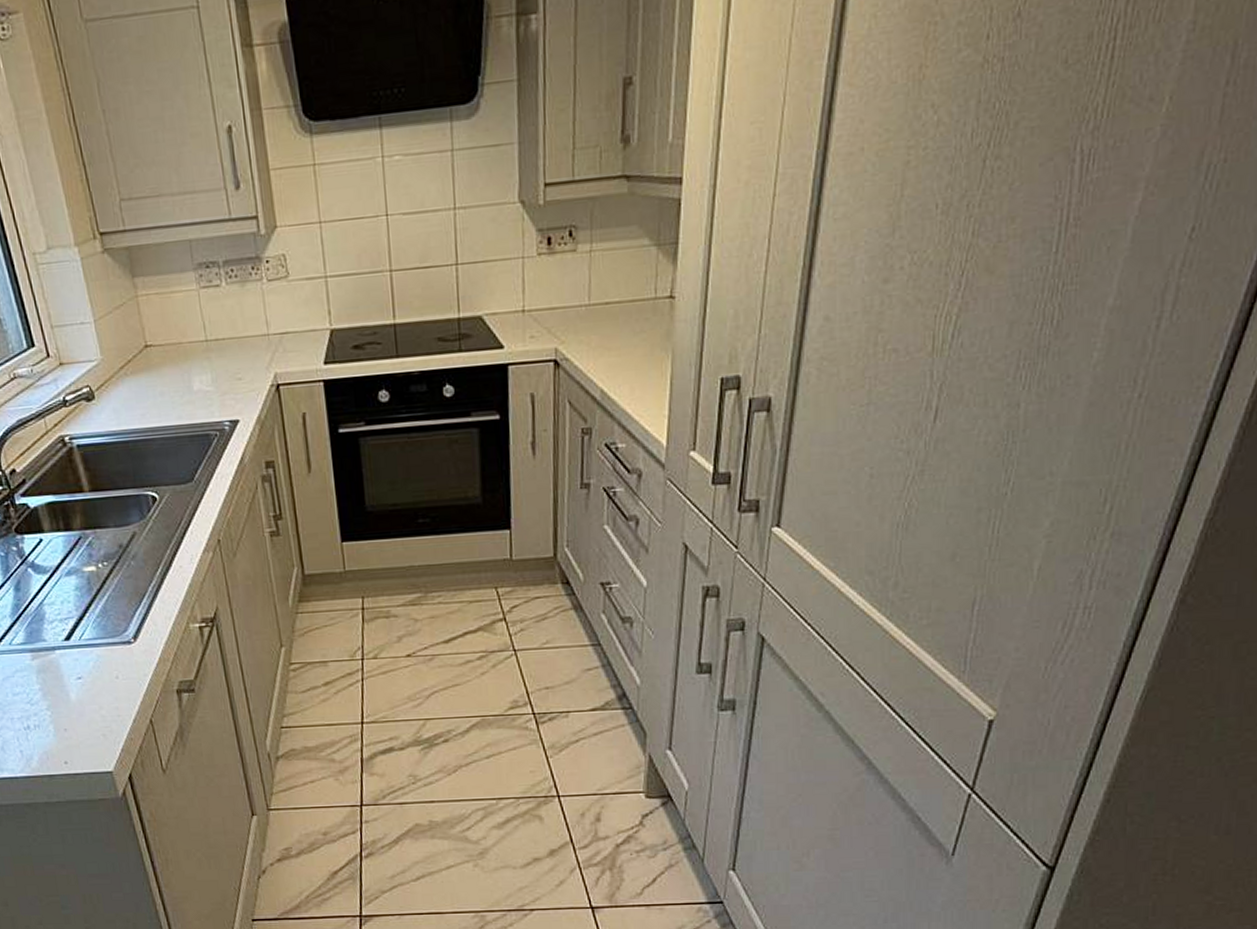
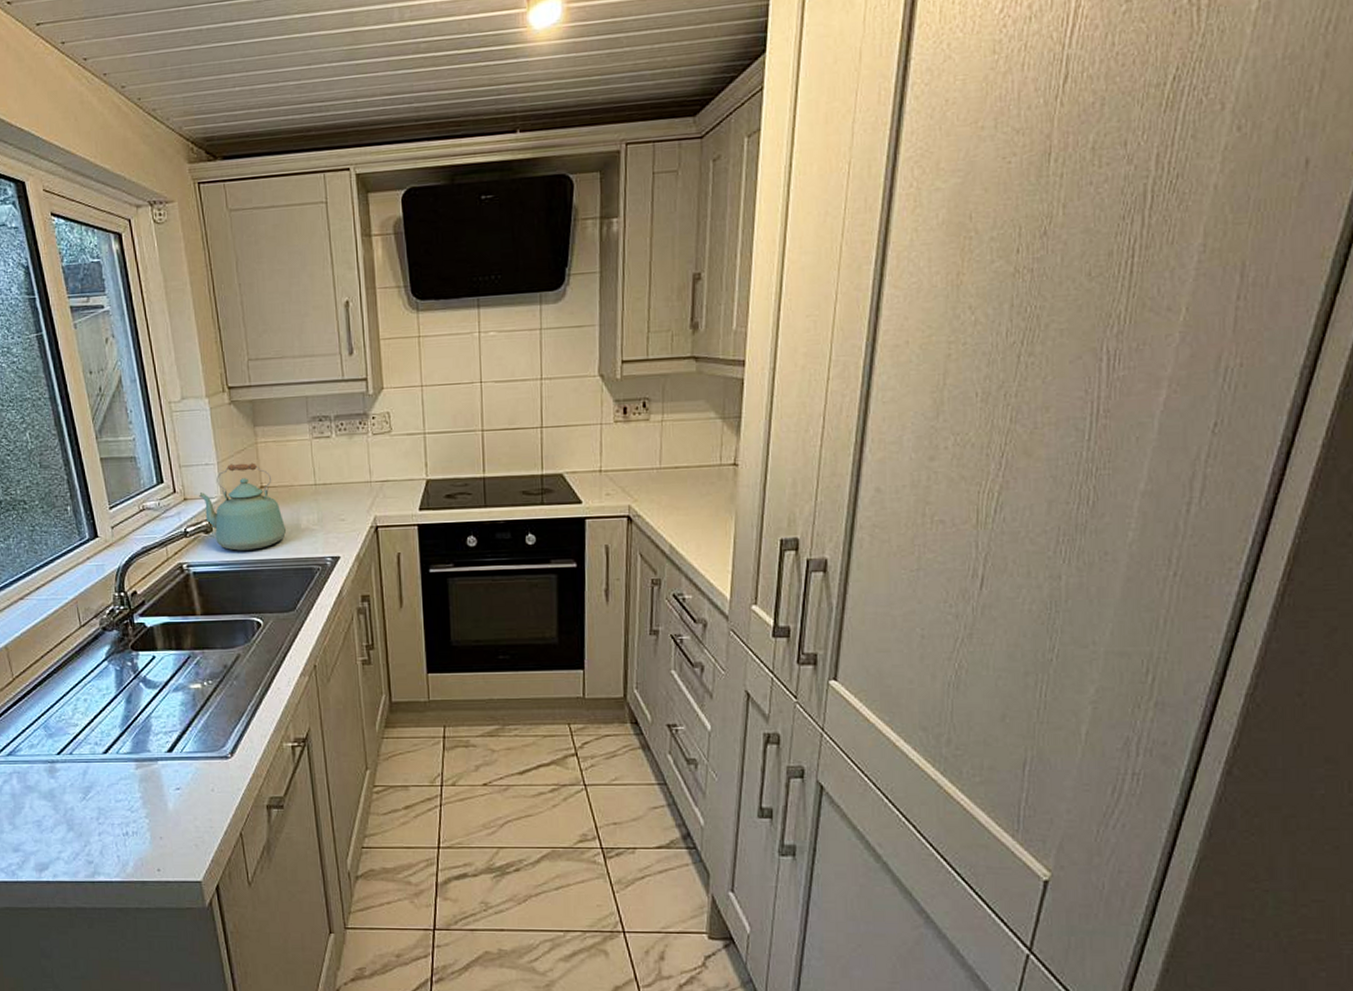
kettle: none [76,319,178,419] -> present [199,462,287,551]

